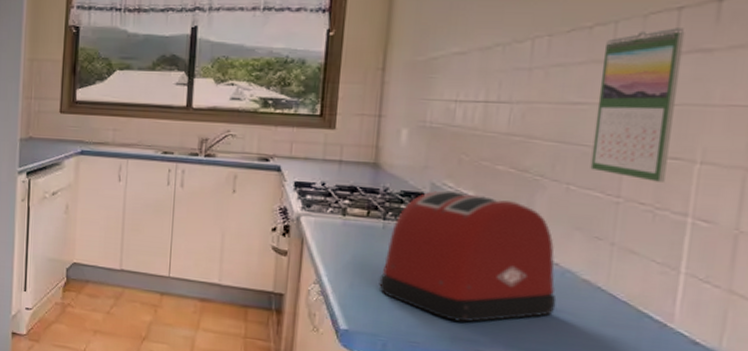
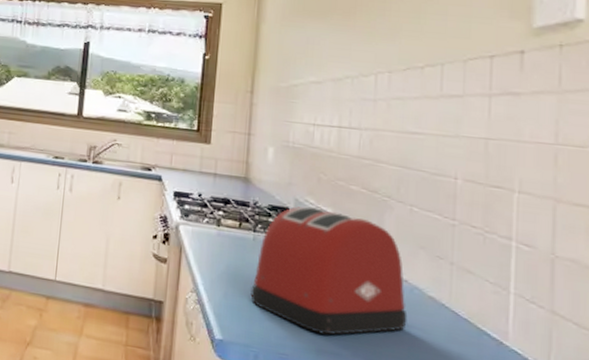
calendar: present [590,28,685,182] -> none [429,73,497,208]

